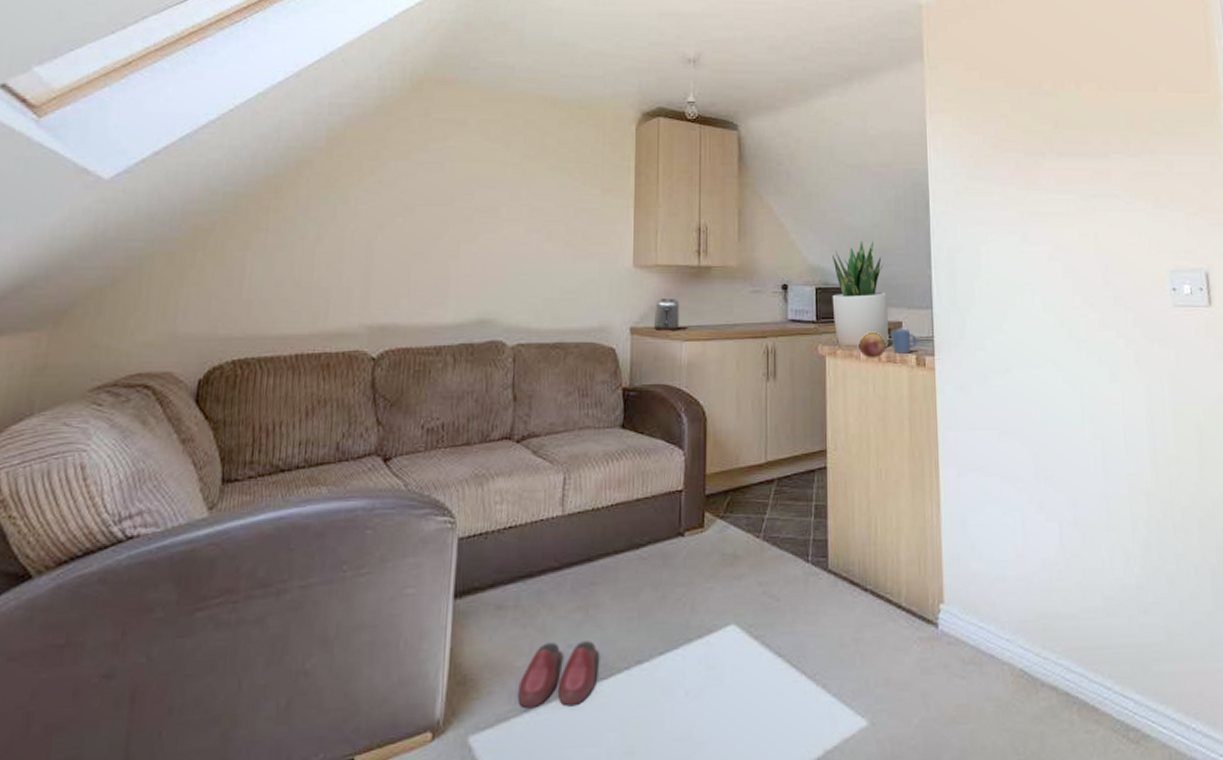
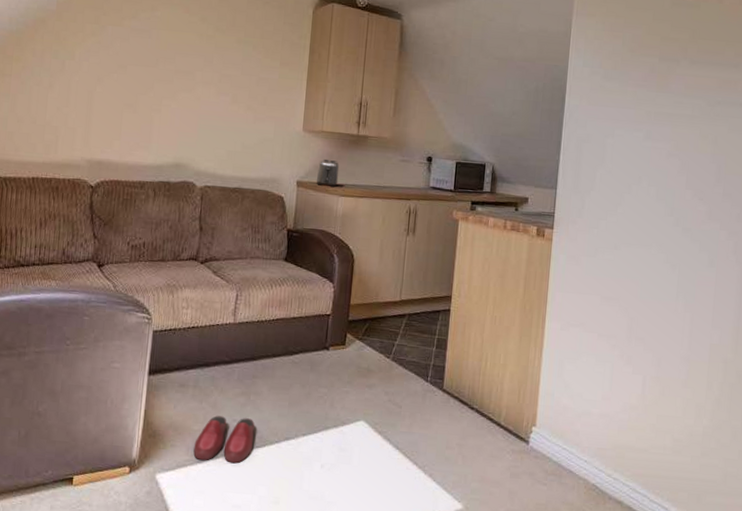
planter: present [831,241,889,351] -> none [469,125,518,219]
fruit: present [859,331,886,358] -> none [488,203,512,226]
mug: present [891,330,917,355] -> none [517,204,539,226]

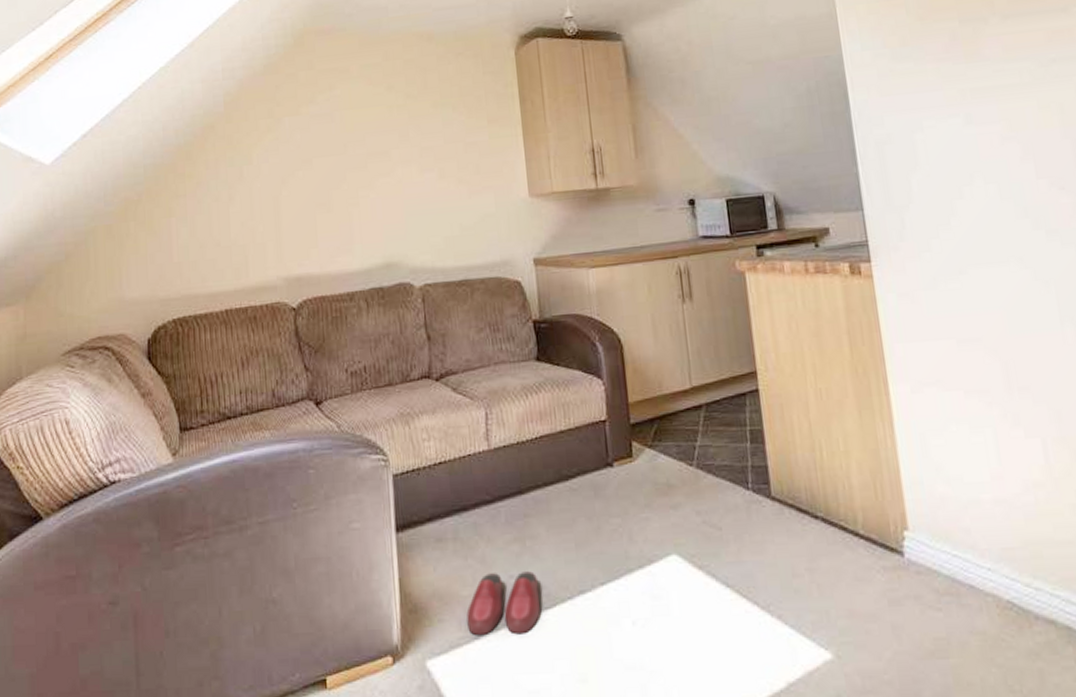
toaster: present [316,159,340,188] -> none [556,225,584,259]

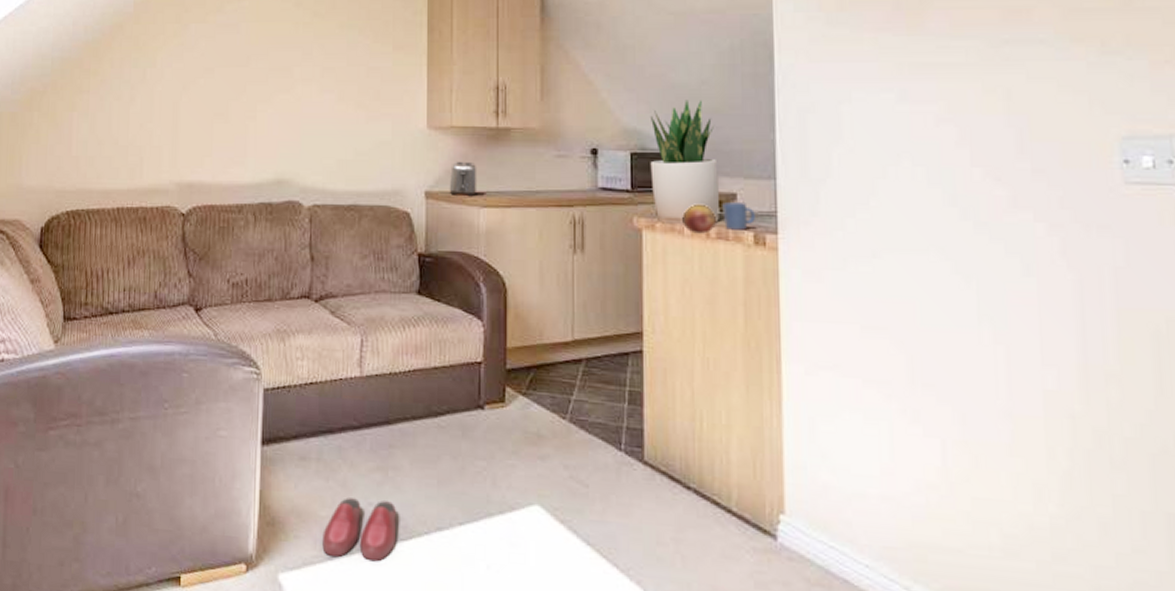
toaster: none [556,225,584,259] -> present [449,162,477,197]
planter: none [740,142,816,265] -> present [649,100,719,225]
fruit: none [781,241,813,271] -> present [682,203,716,234]
mug: none [817,236,849,265] -> present [722,202,755,232]

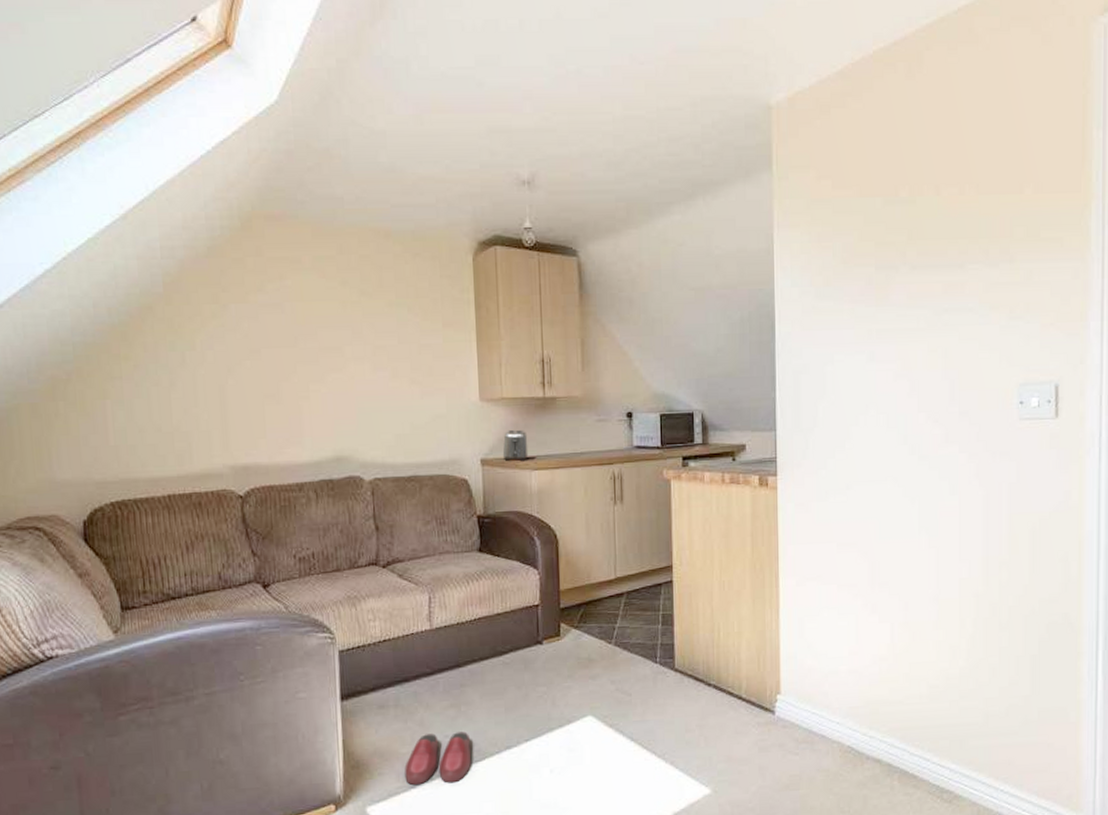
planter: present [649,100,719,225] -> none [675,365,732,474]
fruit: present [682,203,716,234] -> none [703,455,730,480]
mug: present [722,202,755,232] -> none [734,452,760,476]

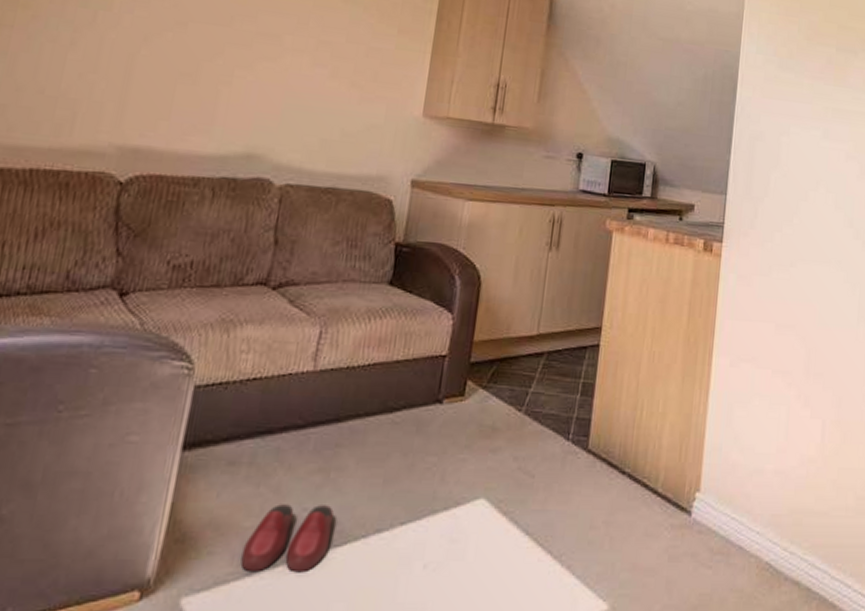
toaster: present [502,430,529,462] -> none [436,153,468,189]

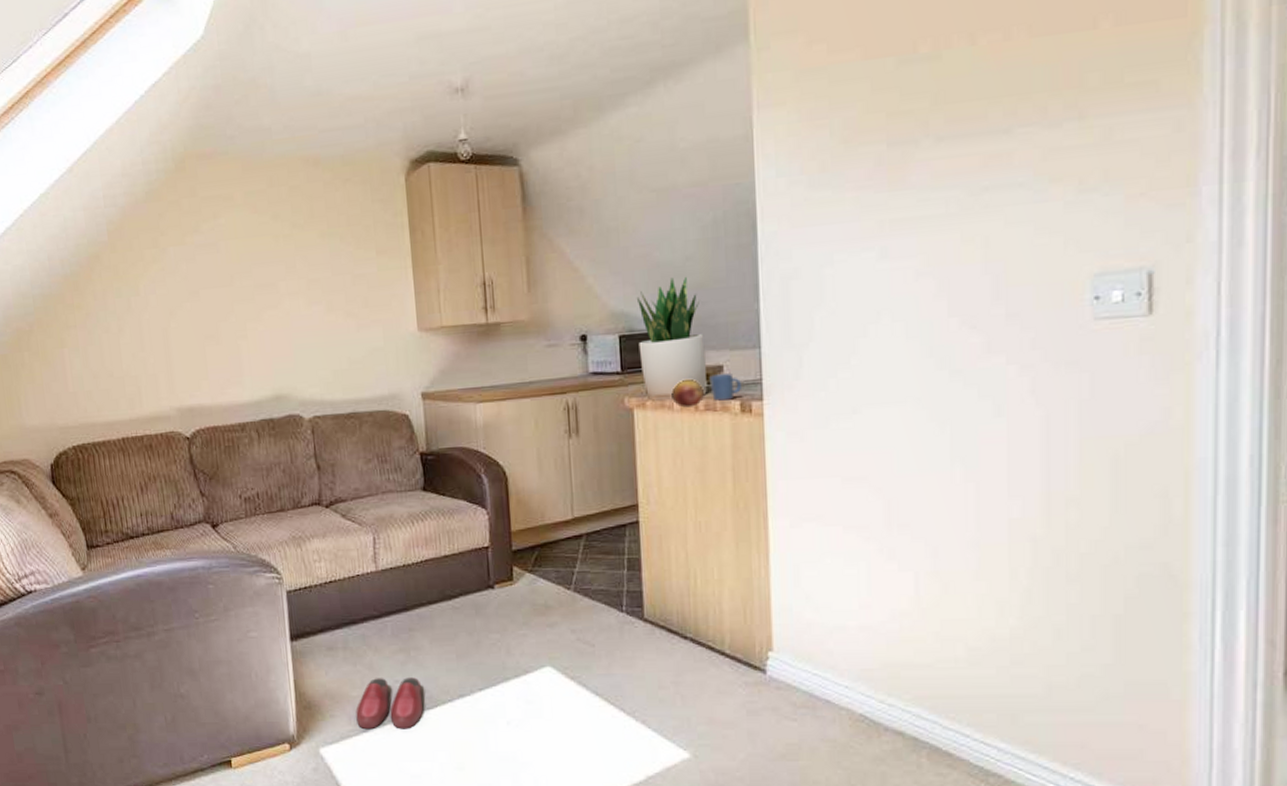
planter: none [625,117,683,230] -> present [636,276,707,402]
fruit: none [647,211,676,239] -> present [671,378,704,408]
mug: none [681,212,707,239] -> present [709,374,741,402]

